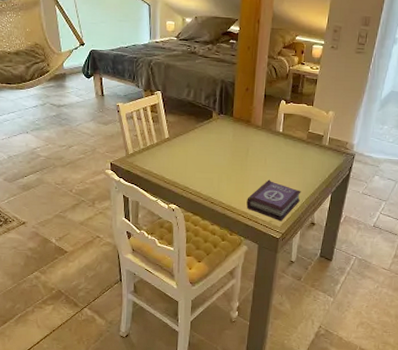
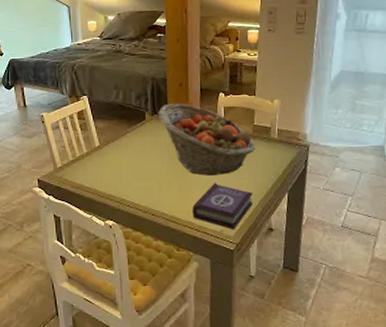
fruit basket: none [224,105,308,173] -> present [158,103,256,176]

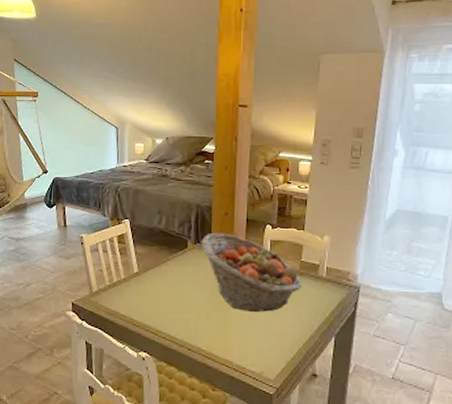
book: present [192,183,253,230] -> none [231,320,297,373]

